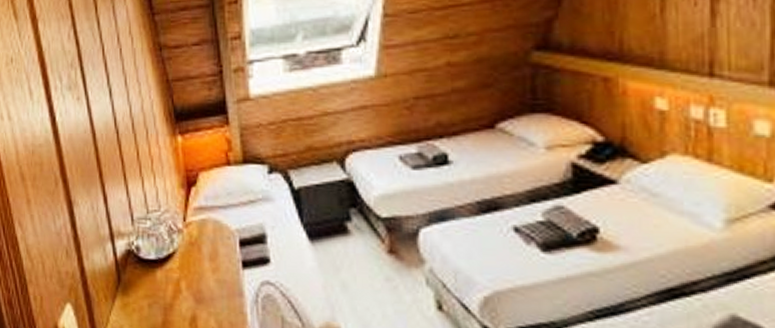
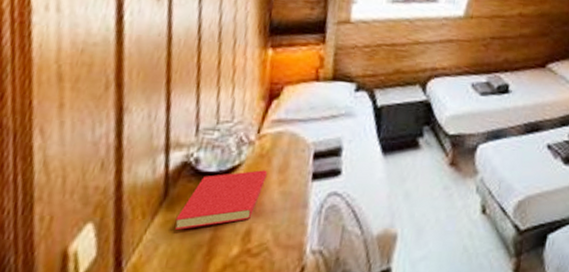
book: none [131,257,201,313] -> present [175,170,268,230]

